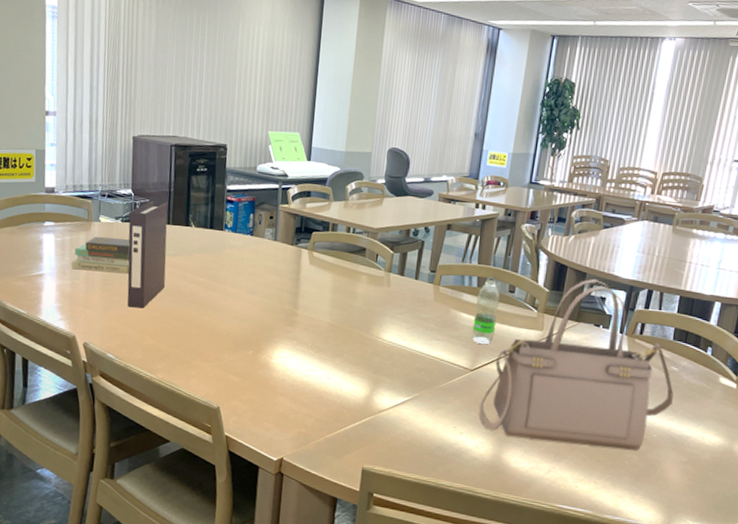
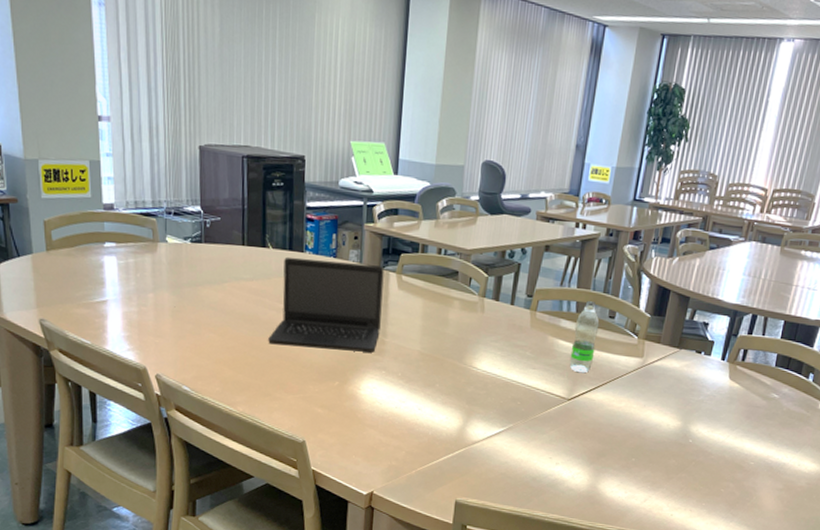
books: present [71,237,130,273] -> none [138,259,202,299]
binder: present [127,201,168,309] -> none [199,219,243,338]
laptop: none [188,234,297,324] -> present [268,256,384,353]
handbag: present [479,278,674,450] -> none [575,303,773,478]

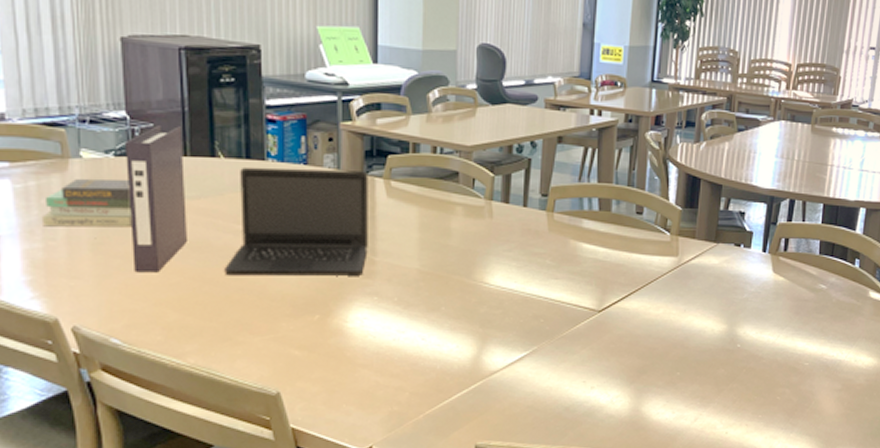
books: none [138,259,202,299] -> present [43,178,132,227]
binder: none [199,219,243,338] -> present [126,125,189,273]
bottle: present [569,301,600,373] -> none [596,197,626,280]

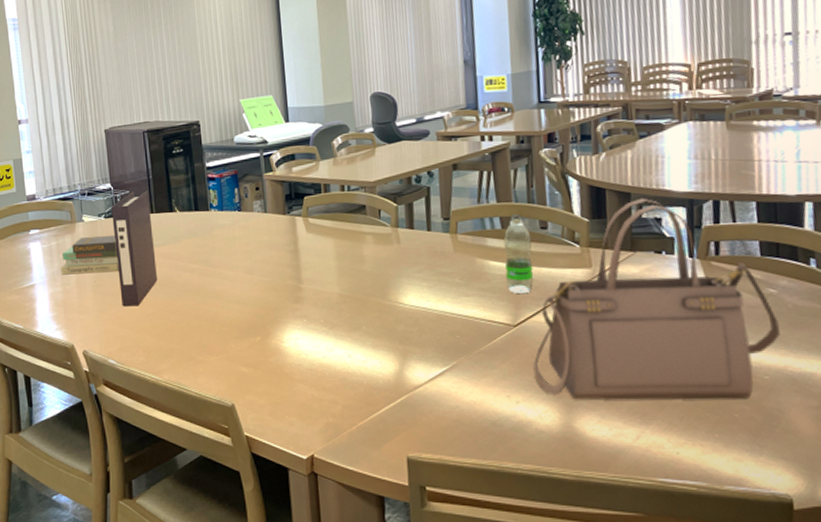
laptop: present [225,166,368,276] -> none [185,212,295,306]
bottle: none [596,197,626,280] -> present [503,214,534,294]
handbag: none [611,191,823,385] -> present [533,197,780,400]

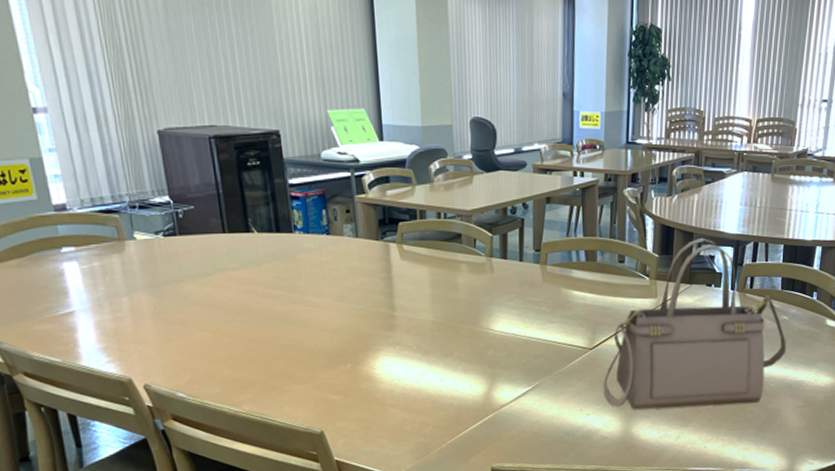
books: present [61,234,119,275] -> none [108,255,185,301]
binder: present [111,191,158,307] -> none [172,207,234,336]
bottle: present [503,214,534,294] -> none [586,248,611,321]

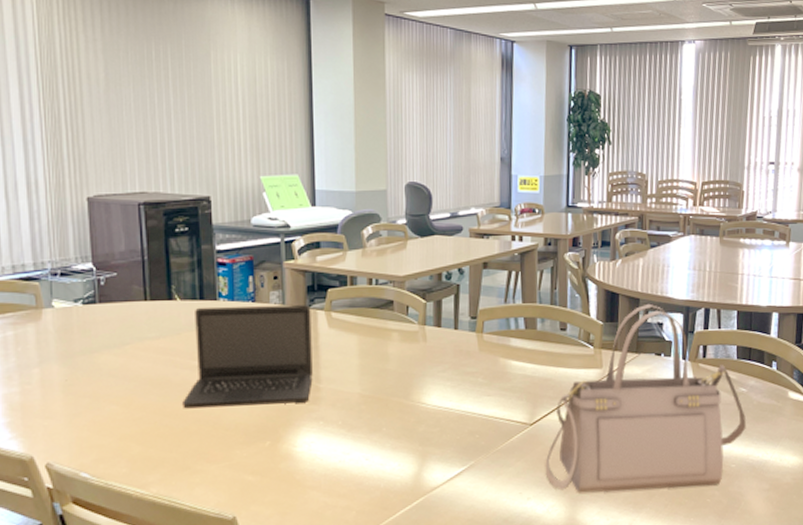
laptop: none [267,238,388,335] -> present [183,305,313,409]

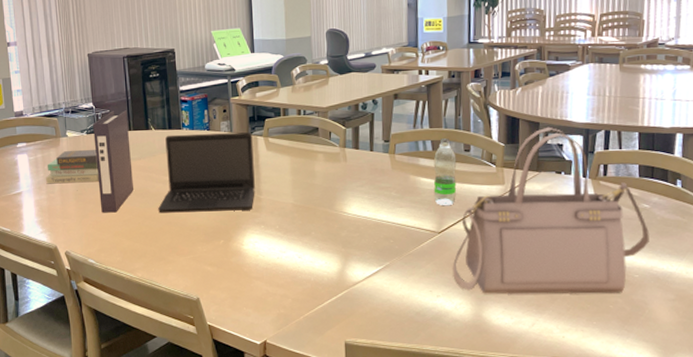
books: none [19,324,99,372] -> present [46,149,99,184]
binder: none [92,274,150,410] -> present [93,110,134,213]
bottle: none [525,315,552,394] -> present [433,138,457,206]

